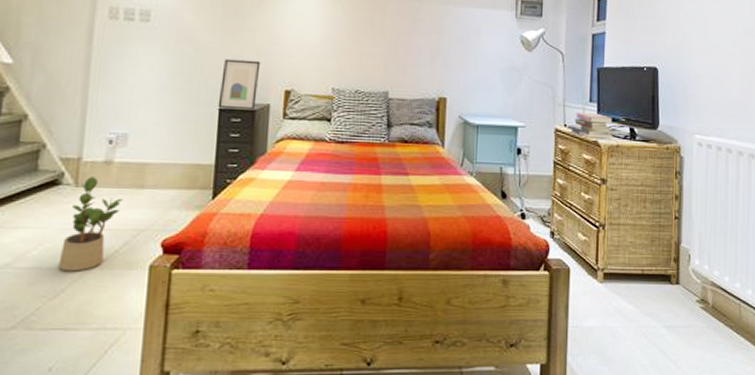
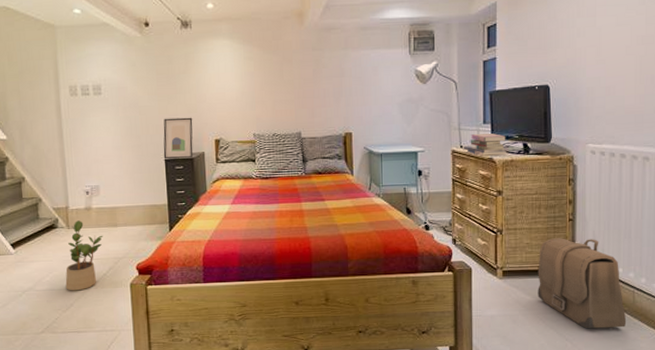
backpack: none [640,238,733,348] -> present [538,238,627,329]

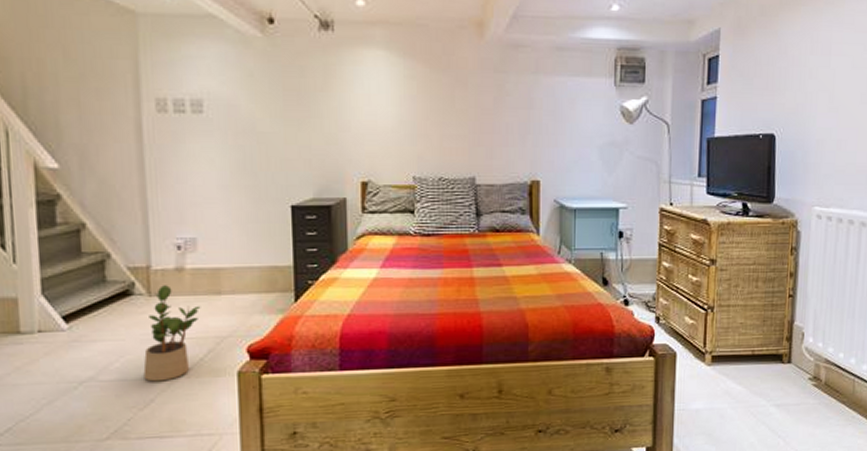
picture frame: present [163,117,193,159] -> none [289,150,332,206]
books: present [463,133,506,156] -> none [673,188,724,216]
backpack: present [538,238,627,329] -> none [750,317,845,424]

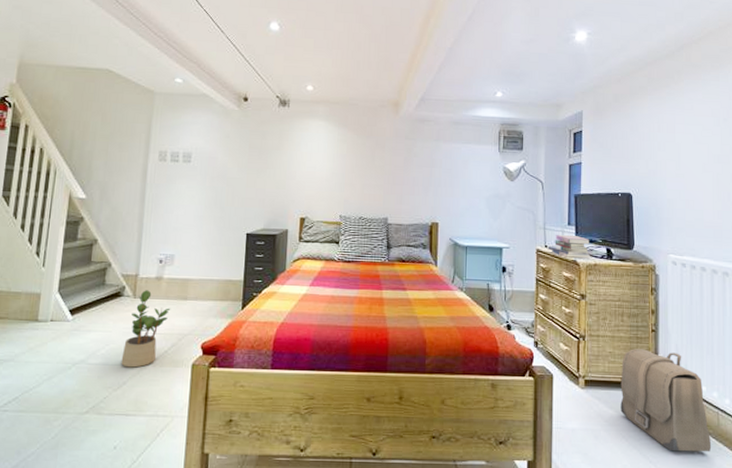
books: none [673,188,724,216] -> present [547,234,590,258]
backpack: none [750,317,845,424] -> present [620,349,712,452]

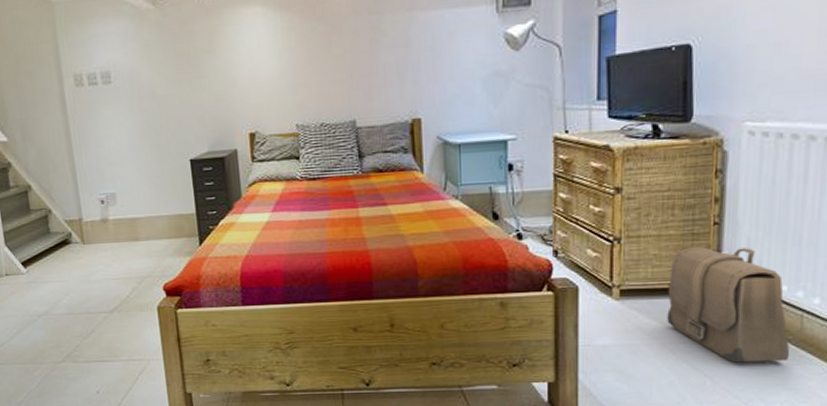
potted plant: present [121,290,171,368] -> none [84,234,124,315]
books: present [547,234,590,258] -> none [568,112,629,143]

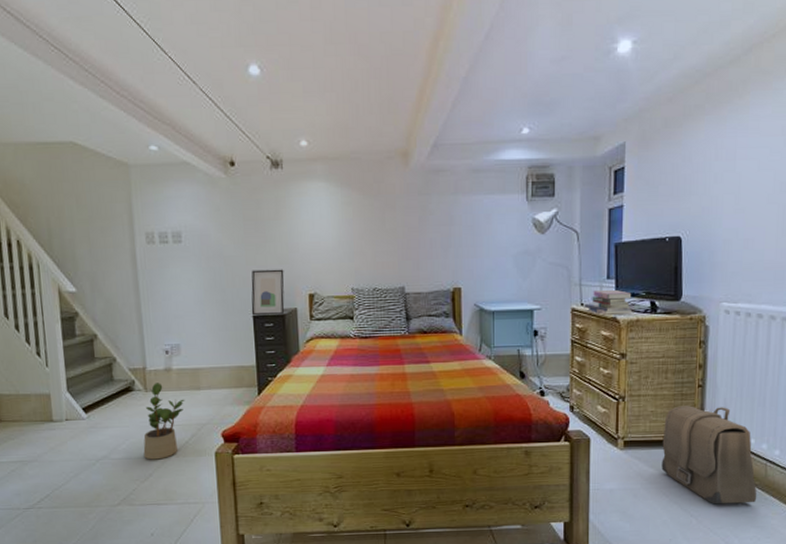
potted plant: none [84,234,124,315] -> present [143,383,185,460]
picture frame: none [186,107,224,160] -> present [251,269,285,316]
books: none [568,112,629,143] -> present [584,289,632,315]

